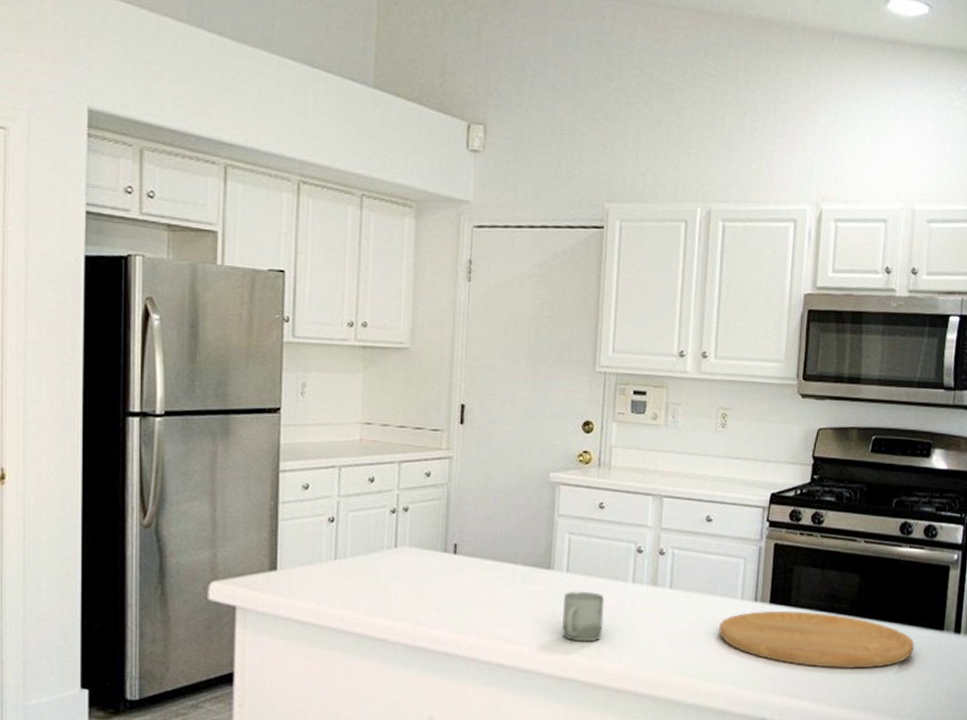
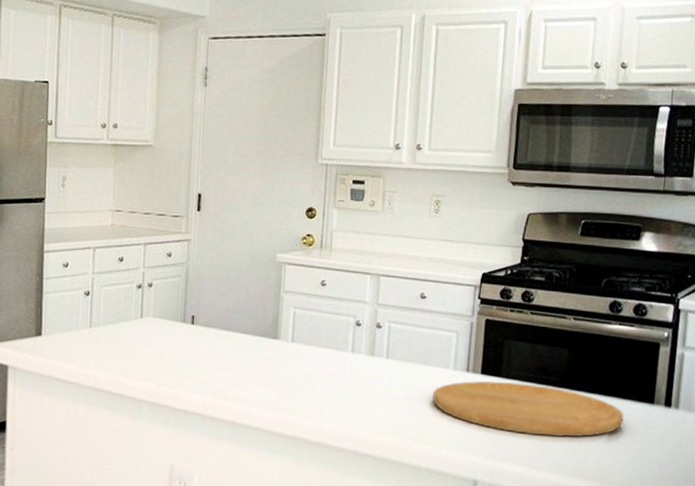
cup: present [561,591,605,642] -> none [287,359,326,405]

